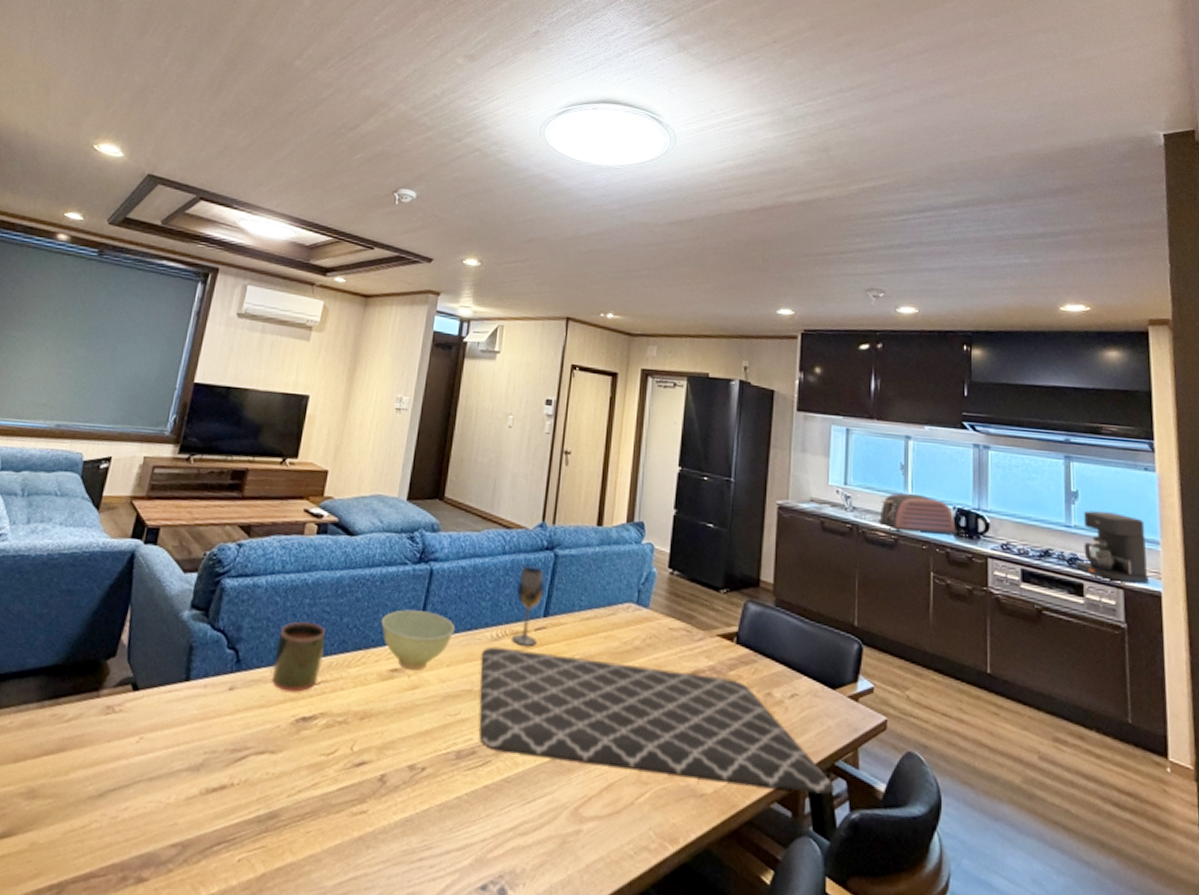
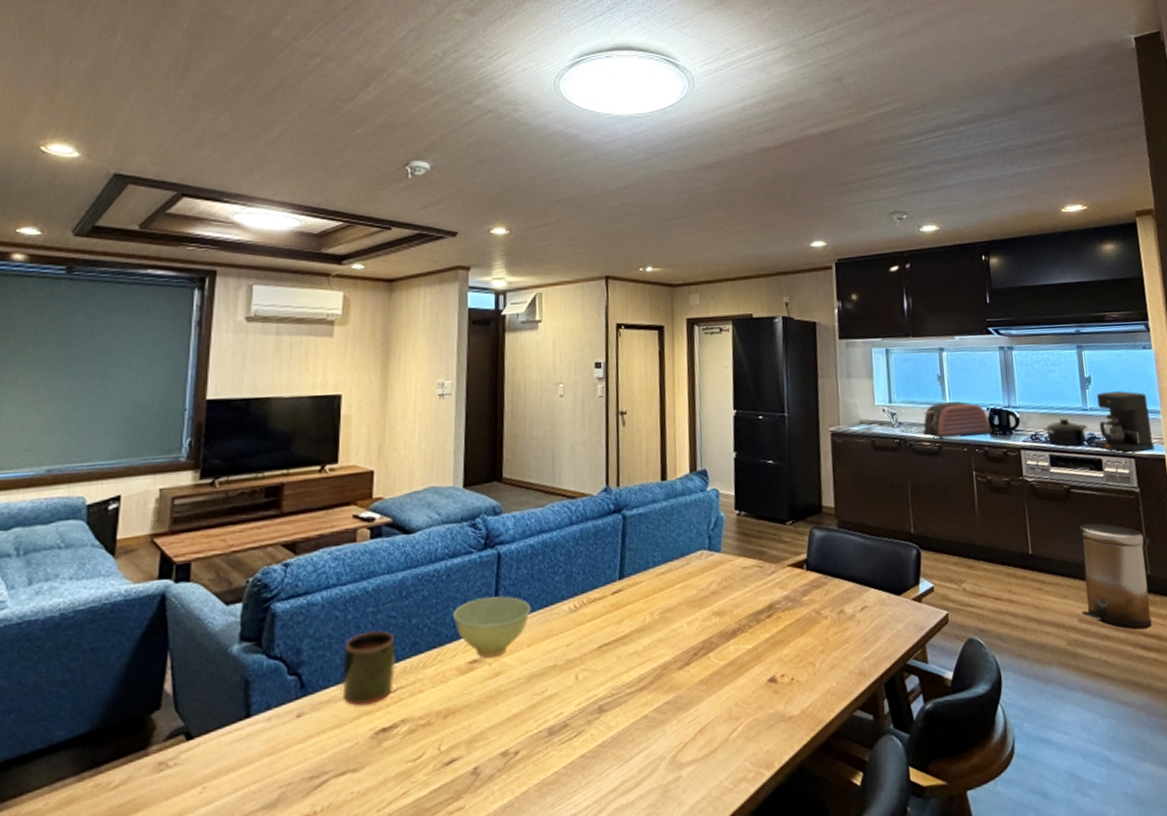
placemat: present [479,646,835,795] -> none [561,603,909,718]
wine glass: present [512,566,545,646] -> none [588,532,617,612]
saucepan: none [1017,531,1069,566] -> present [1043,418,1087,447]
pedal bin: none [1043,652,1134,784] -> present [1078,523,1152,630]

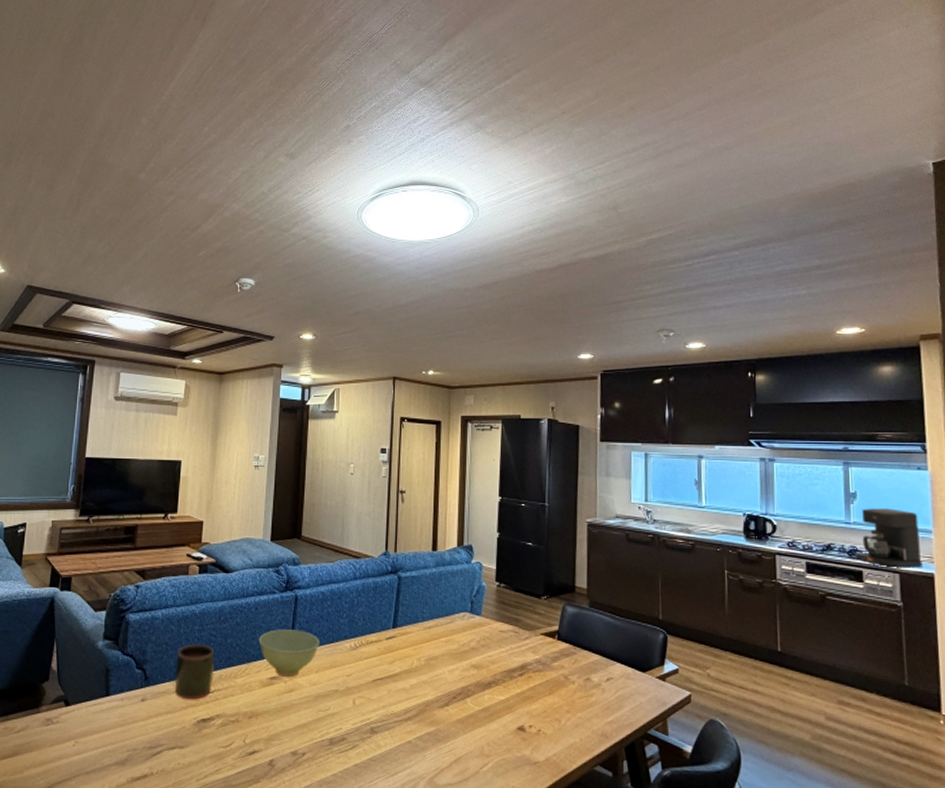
toaster: present [922,401,993,439] -> none [676,505,748,539]
saucepan: present [1043,418,1087,447] -> none [801,529,849,557]
pedal bin: present [1078,523,1152,630] -> none [829,630,910,736]

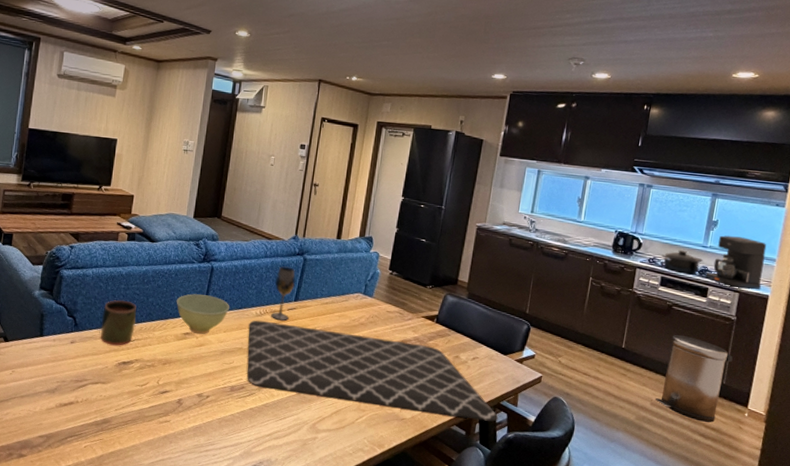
placemat: none [343,654,649,757] -> present [246,320,499,422]
wine glass: none [368,588,392,652] -> present [271,266,296,321]
saucepan: none [801,529,849,557] -> present [662,249,703,275]
pedal bin: none [829,630,910,736] -> present [655,335,733,423]

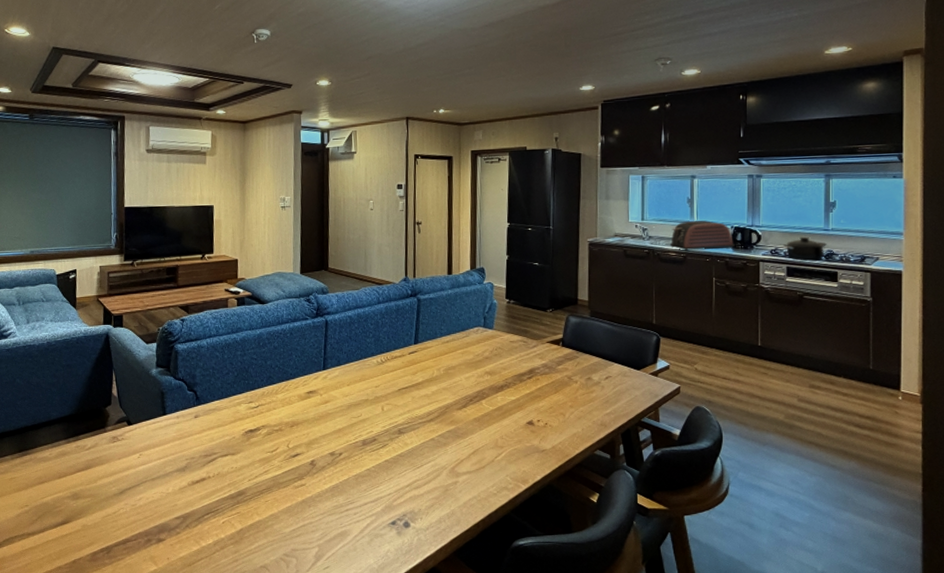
mug: present [100,300,137,346] -> none [222,367,257,415]
bowl: present [176,294,230,334] -> none [294,350,350,391]
placemat: present [246,320,499,422] -> none [372,368,642,441]
wine glass: present [271,266,296,321] -> none [391,310,413,365]
toaster: none [554,219,616,252] -> present [669,220,735,251]
pedal bin: present [655,335,733,423] -> none [801,325,876,411]
coffee maker: present [705,235,767,289] -> none [833,214,892,267]

